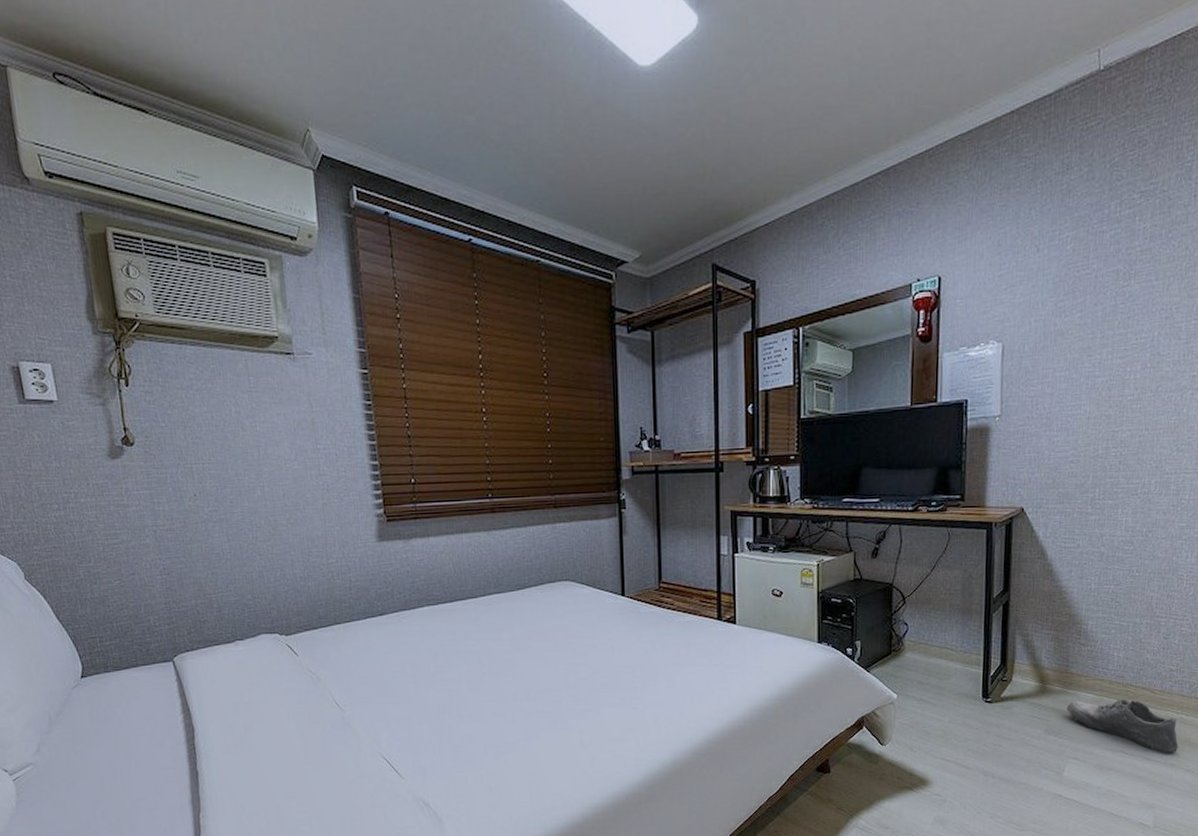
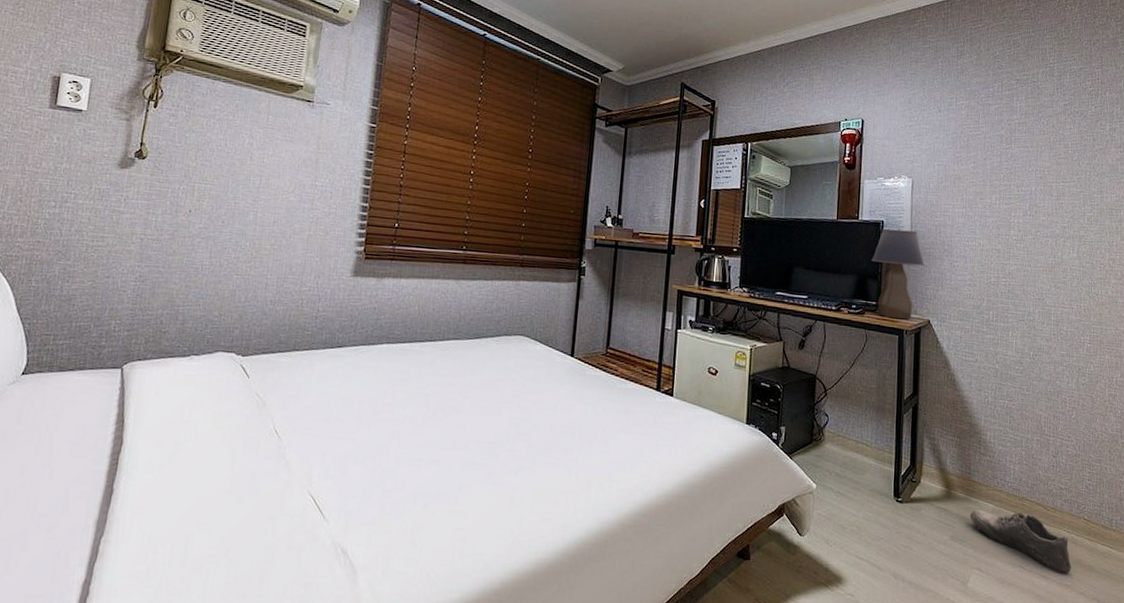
table lamp: none [953,405,1018,512] -> present [871,227,925,320]

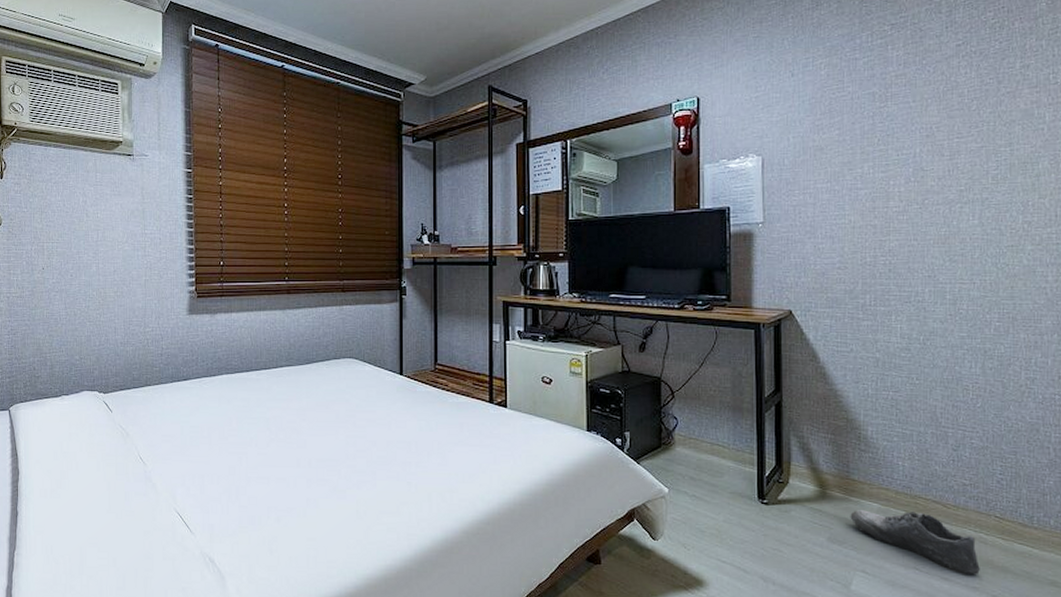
table lamp: present [871,227,925,320] -> none [718,212,782,312]

